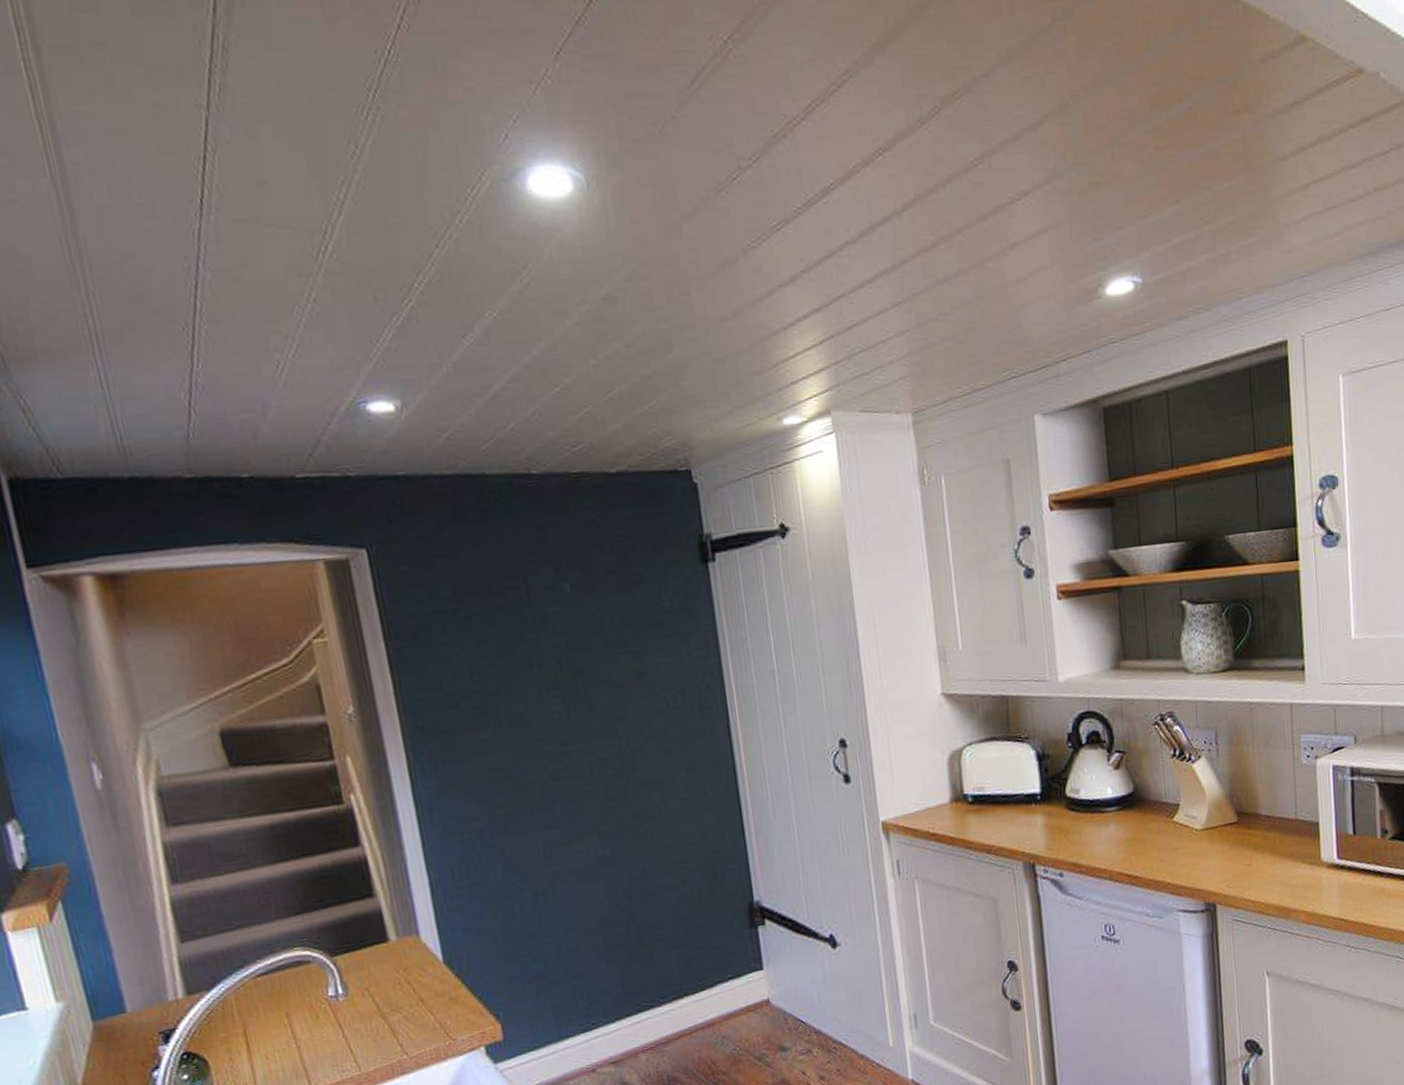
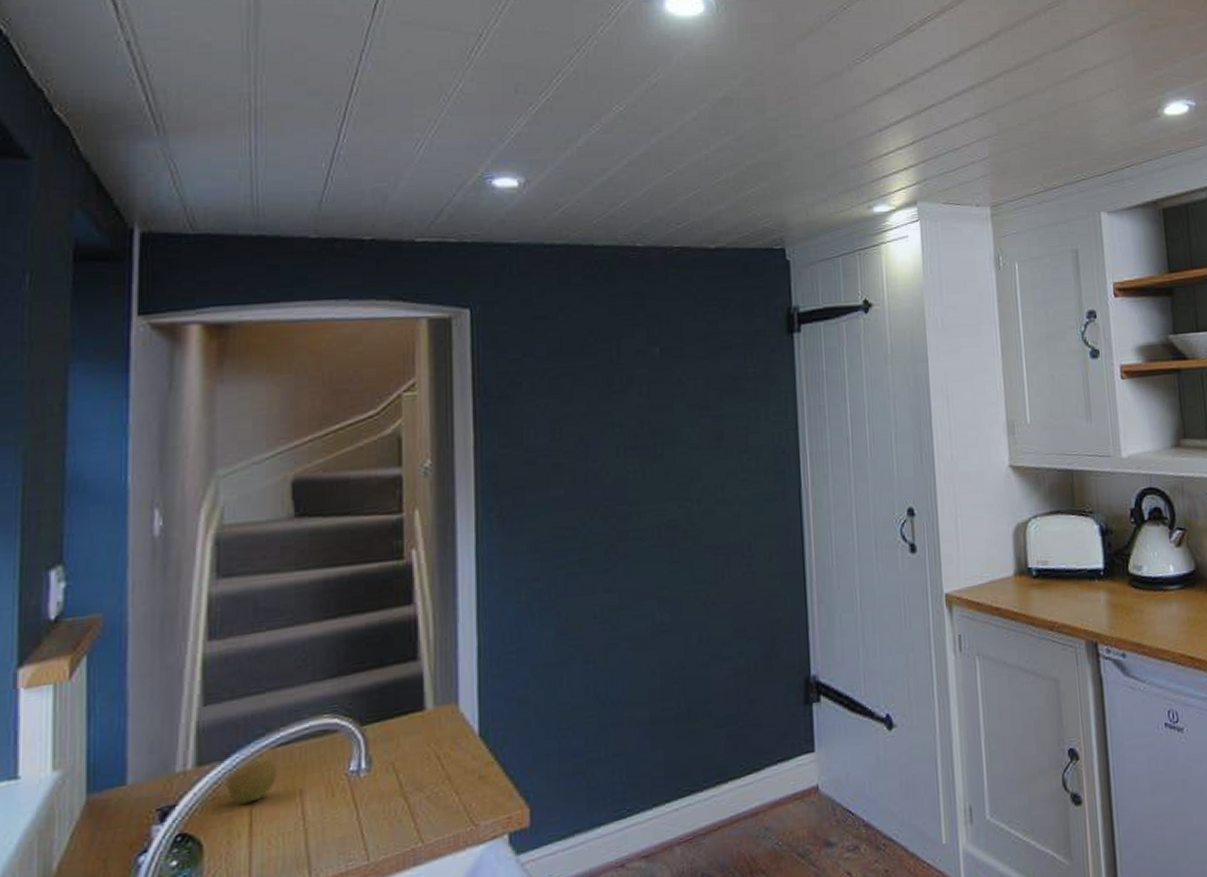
apple: none [216,985,263,1027] -> present [226,756,276,805]

